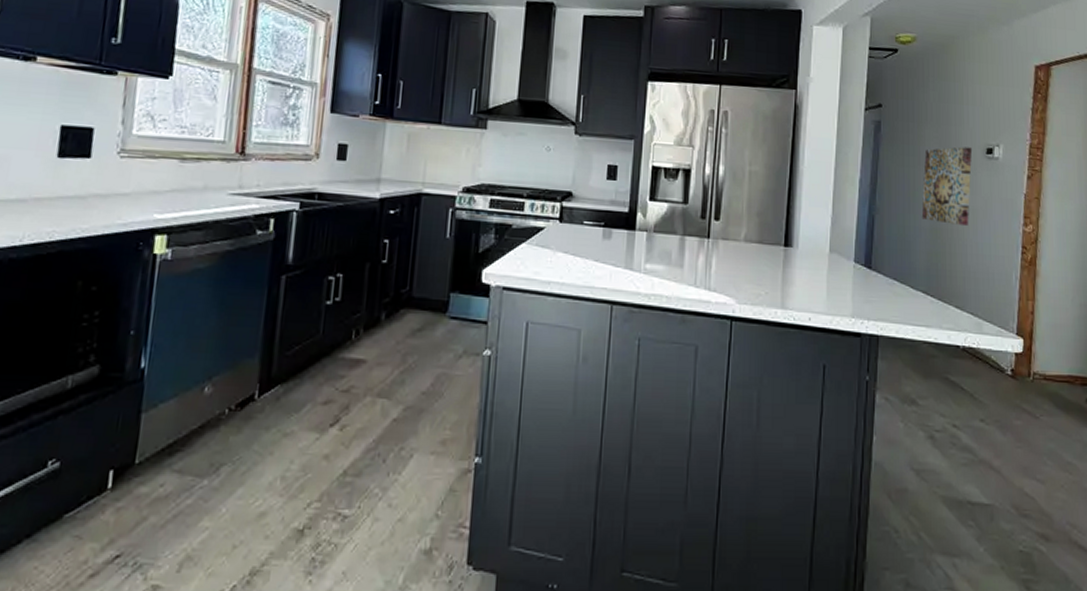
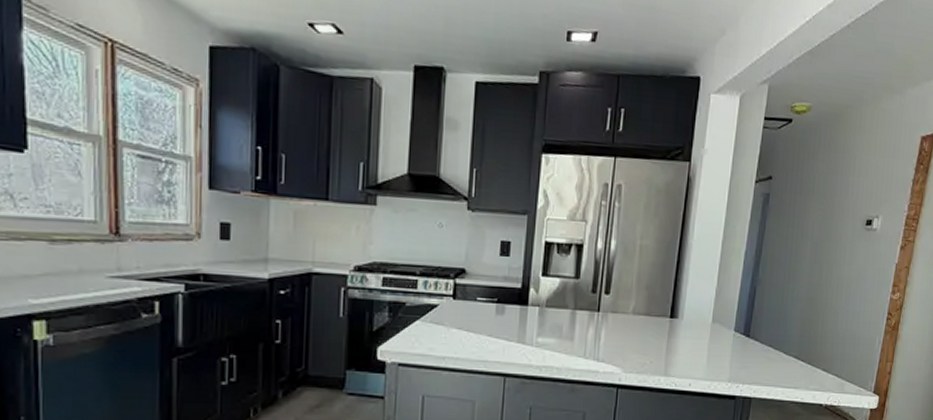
wall art: present [921,147,973,225] -> none [799,218,854,294]

